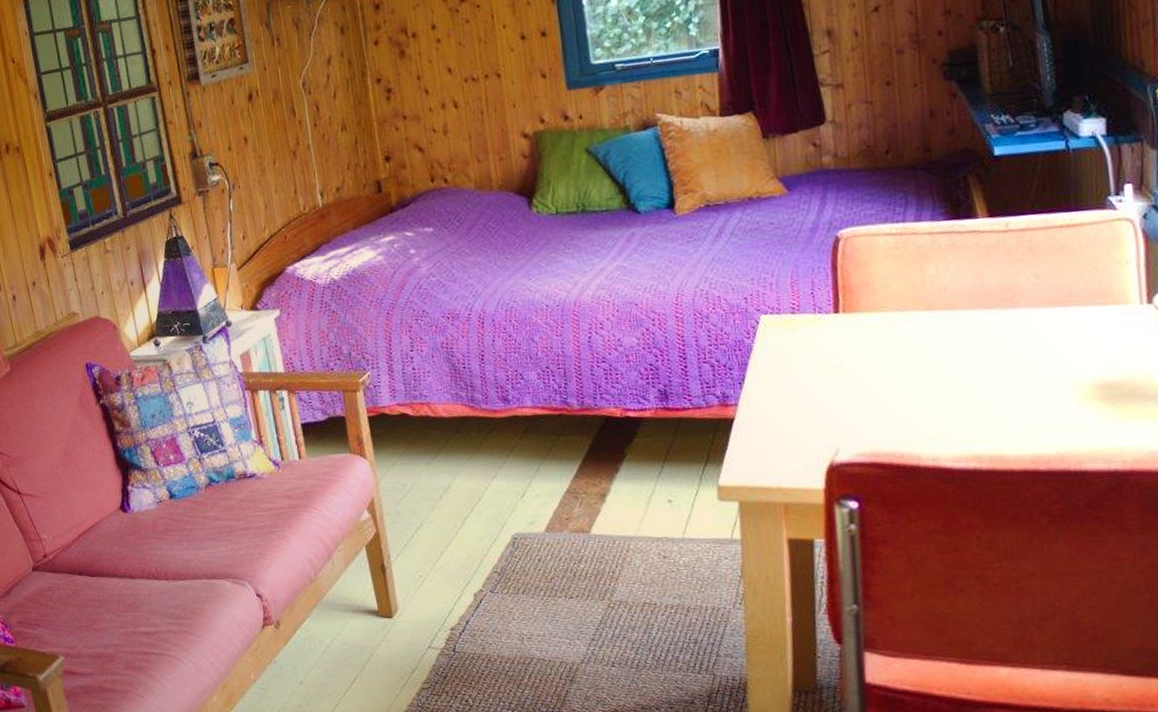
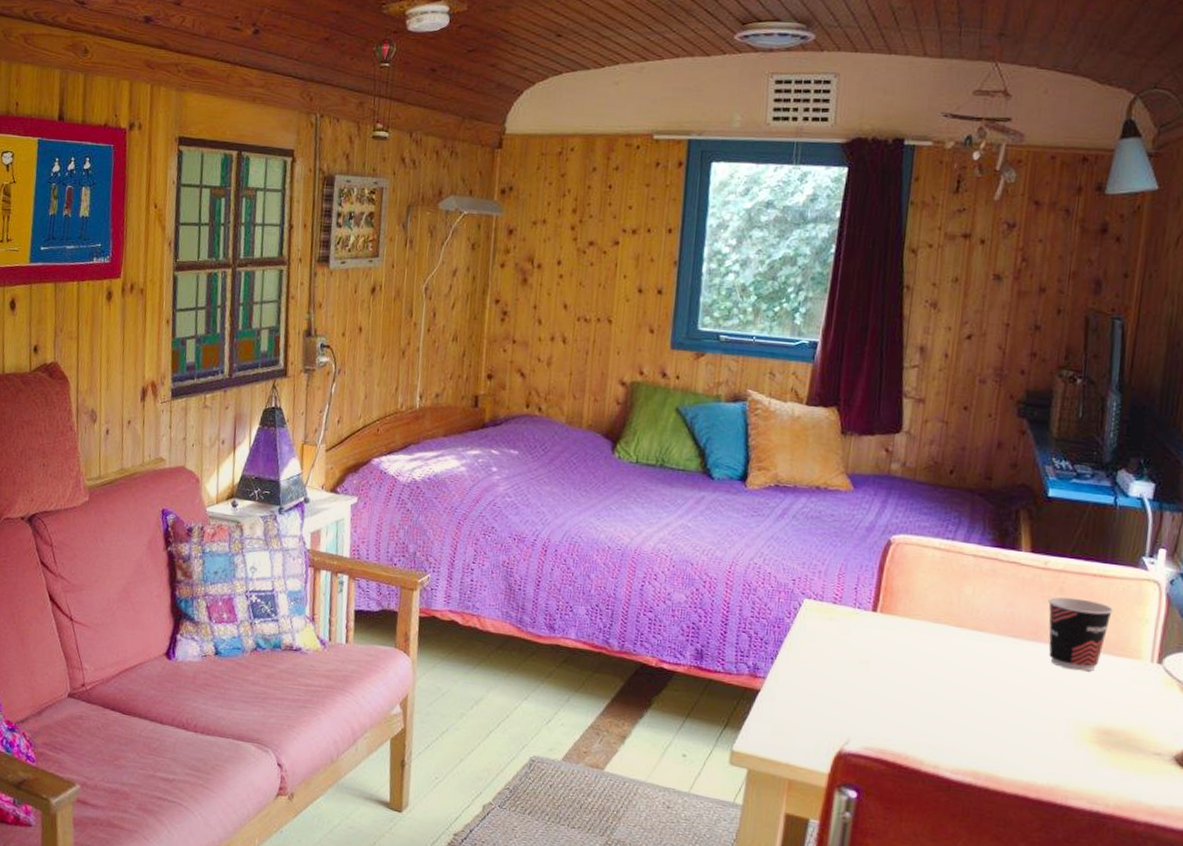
cup: none [1018,253,1090,330] -> present [1048,597,1114,672]

